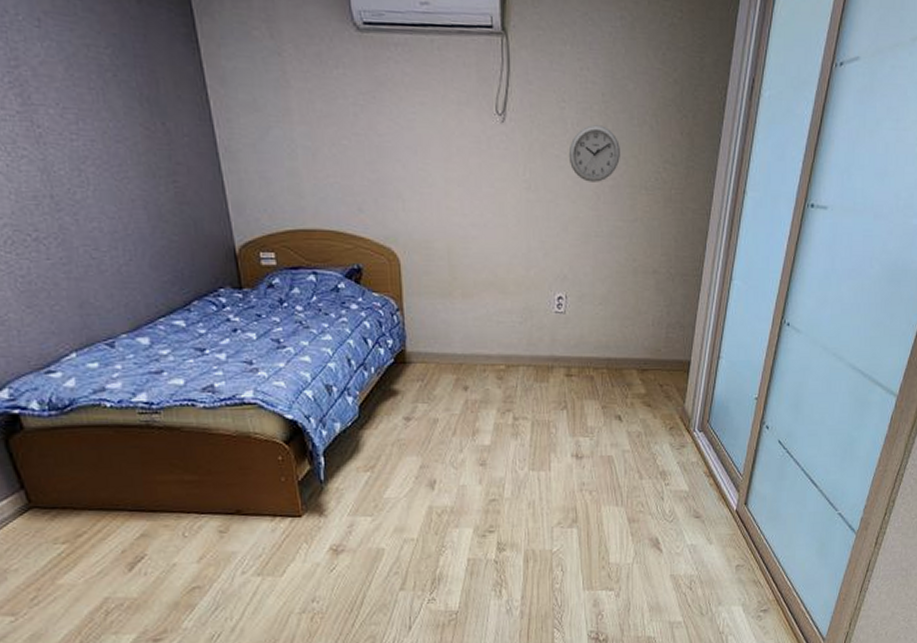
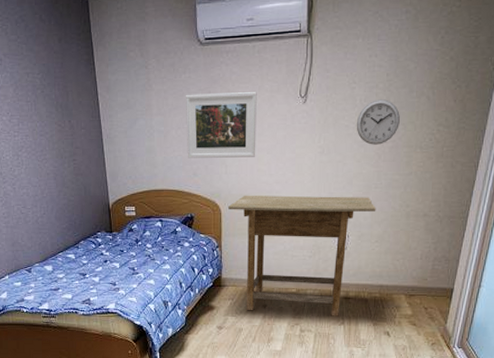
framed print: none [341,98,443,190] -> present [186,92,257,158]
desk: none [409,240,598,399] -> present [228,195,376,316]

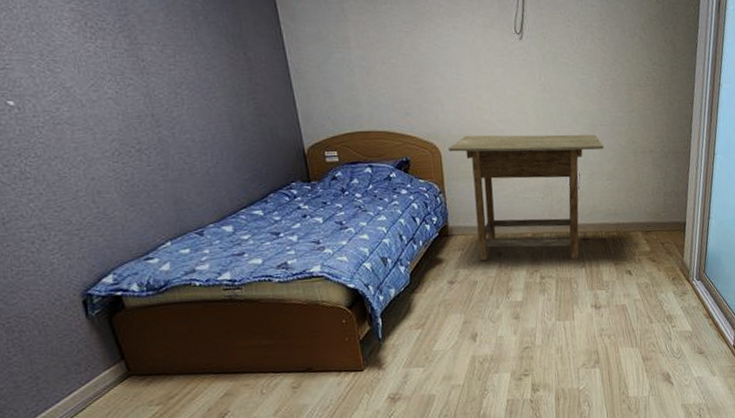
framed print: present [186,92,257,158] -> none [389,26,474,96]
wall clock: present [356,99,400,145] -> none [575,38,617,83]

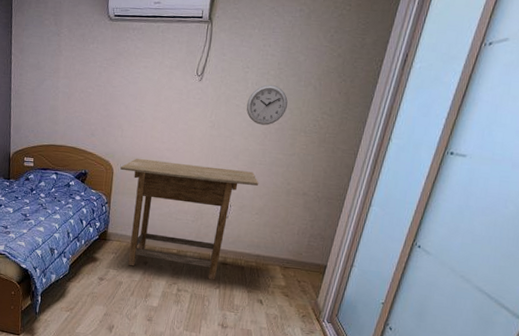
wall clock: none [575,38,617,83] -> present [246,84,288,125]

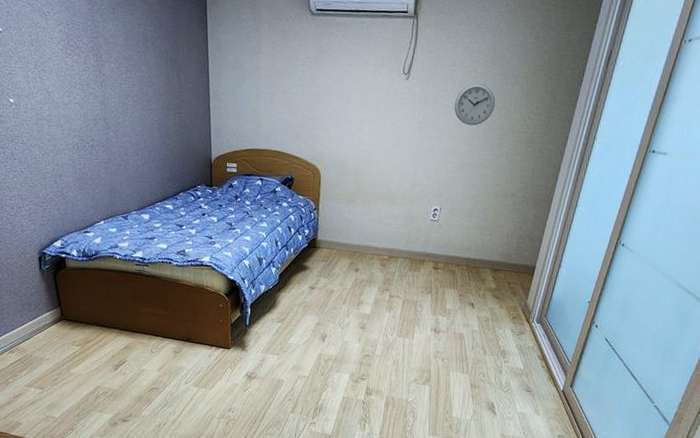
desk: present [120,158,259,280] -> none [328,161,468,285]

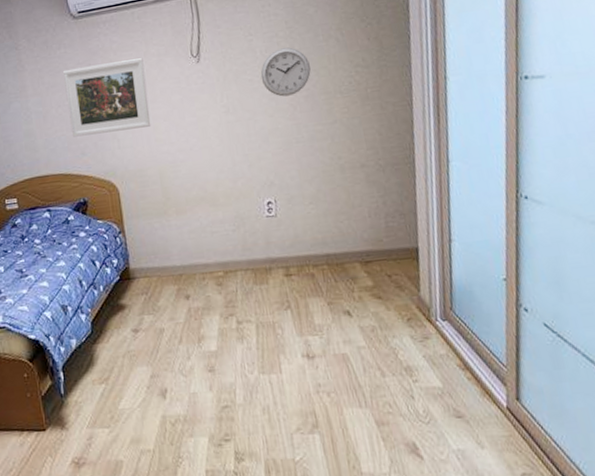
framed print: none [291,61,363,126] -> present [63,58,151,137]

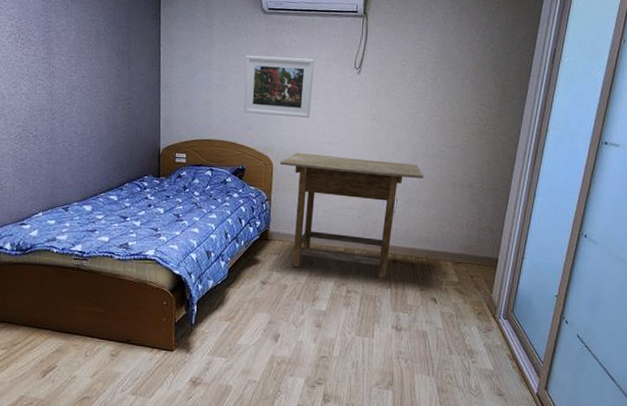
desk: none [127,153,303,306] -> present [280,152,424,279]
wall clock: present [260,47,311,97] -> none [406,77,446,118]

